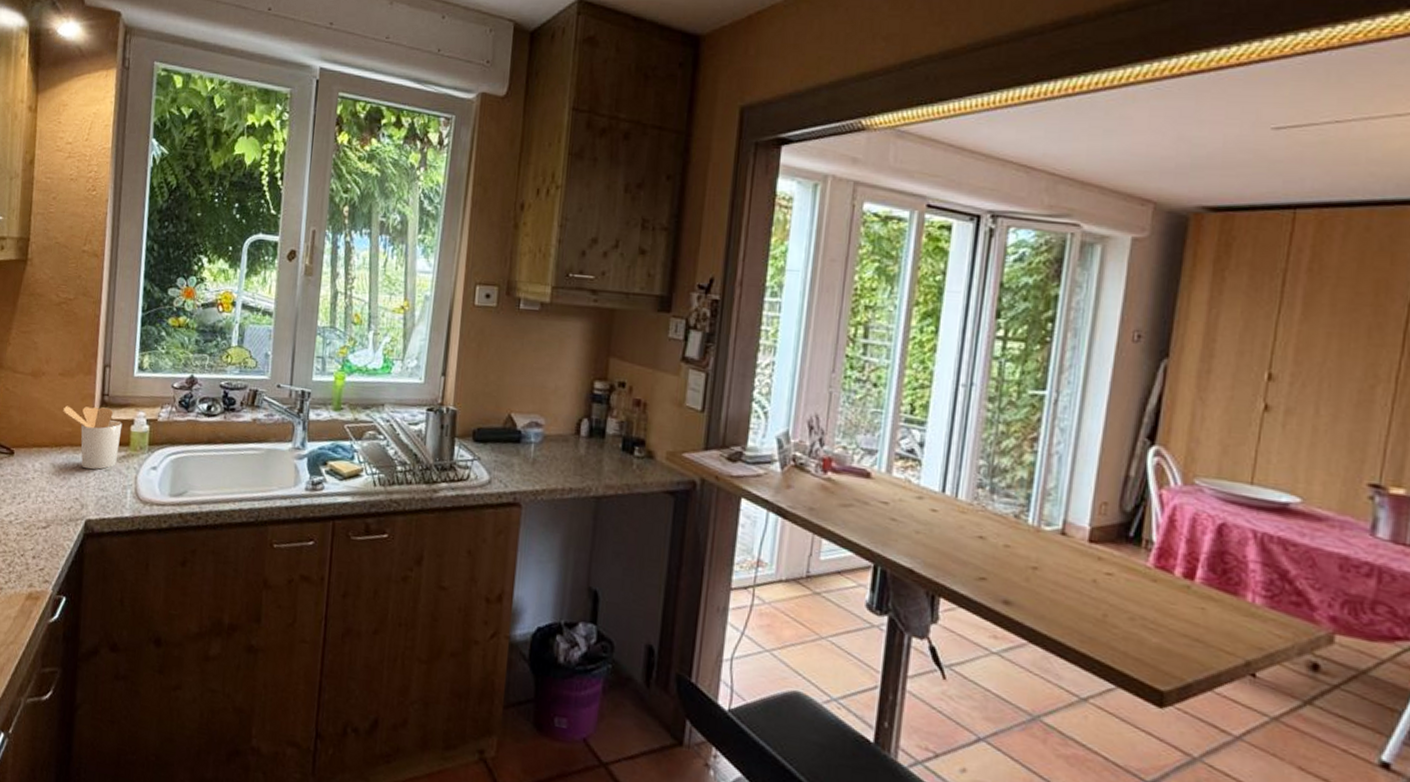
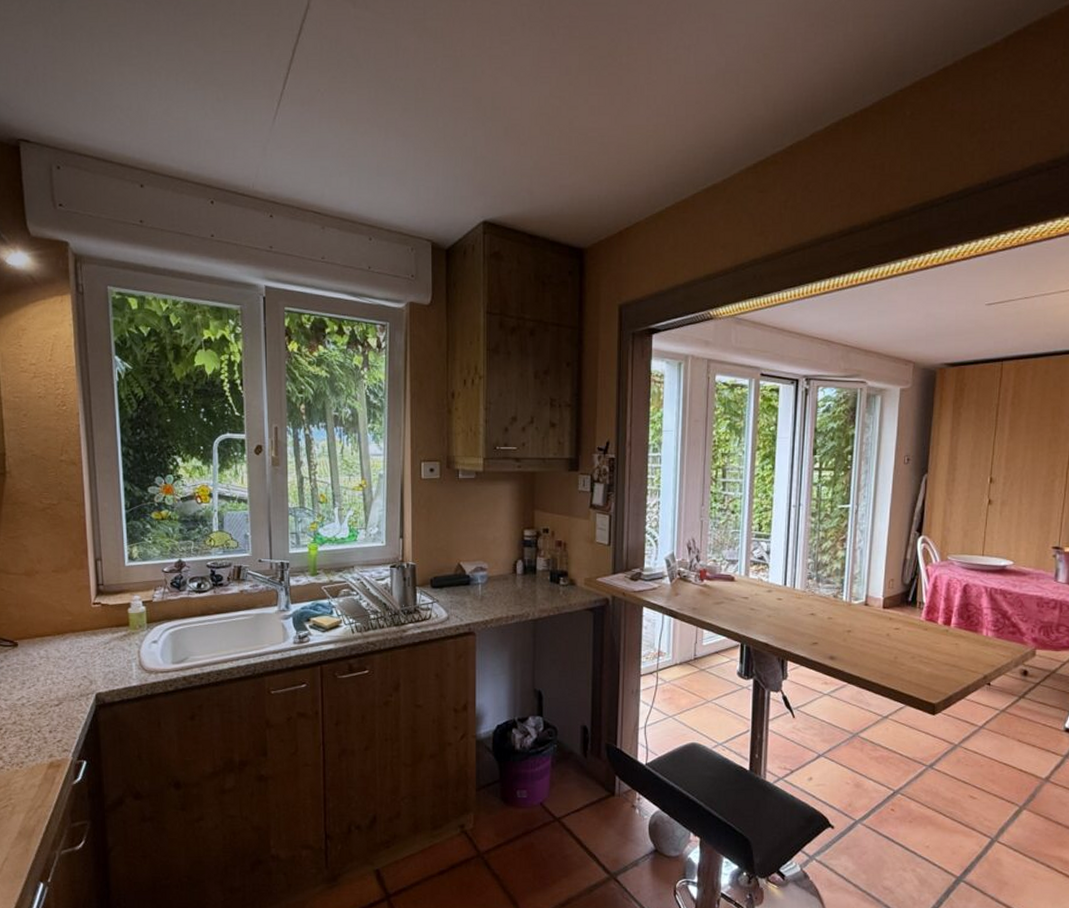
utensil holder: present [63,405,123,470] -> none [61,596,120,650]

